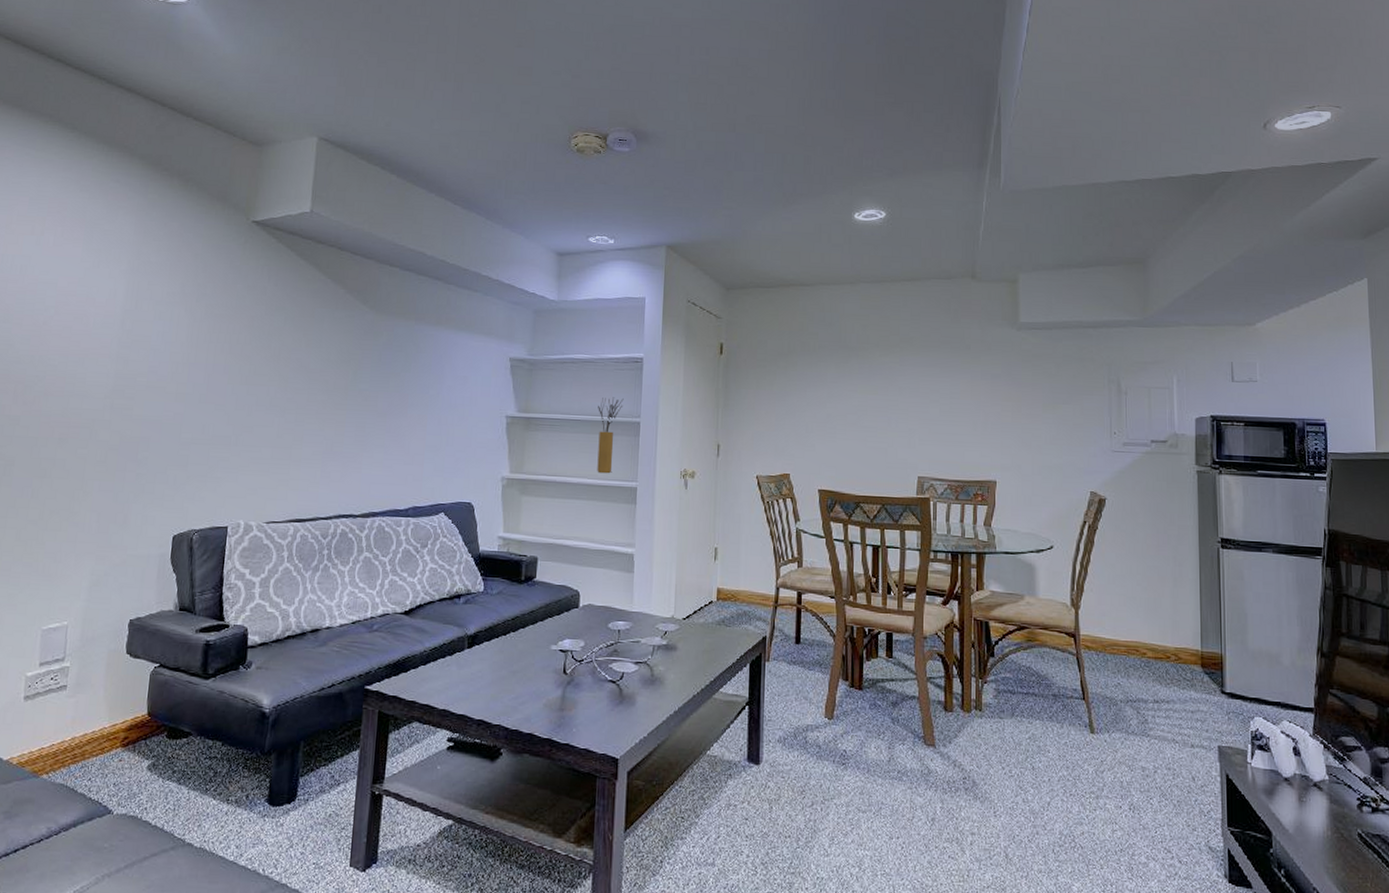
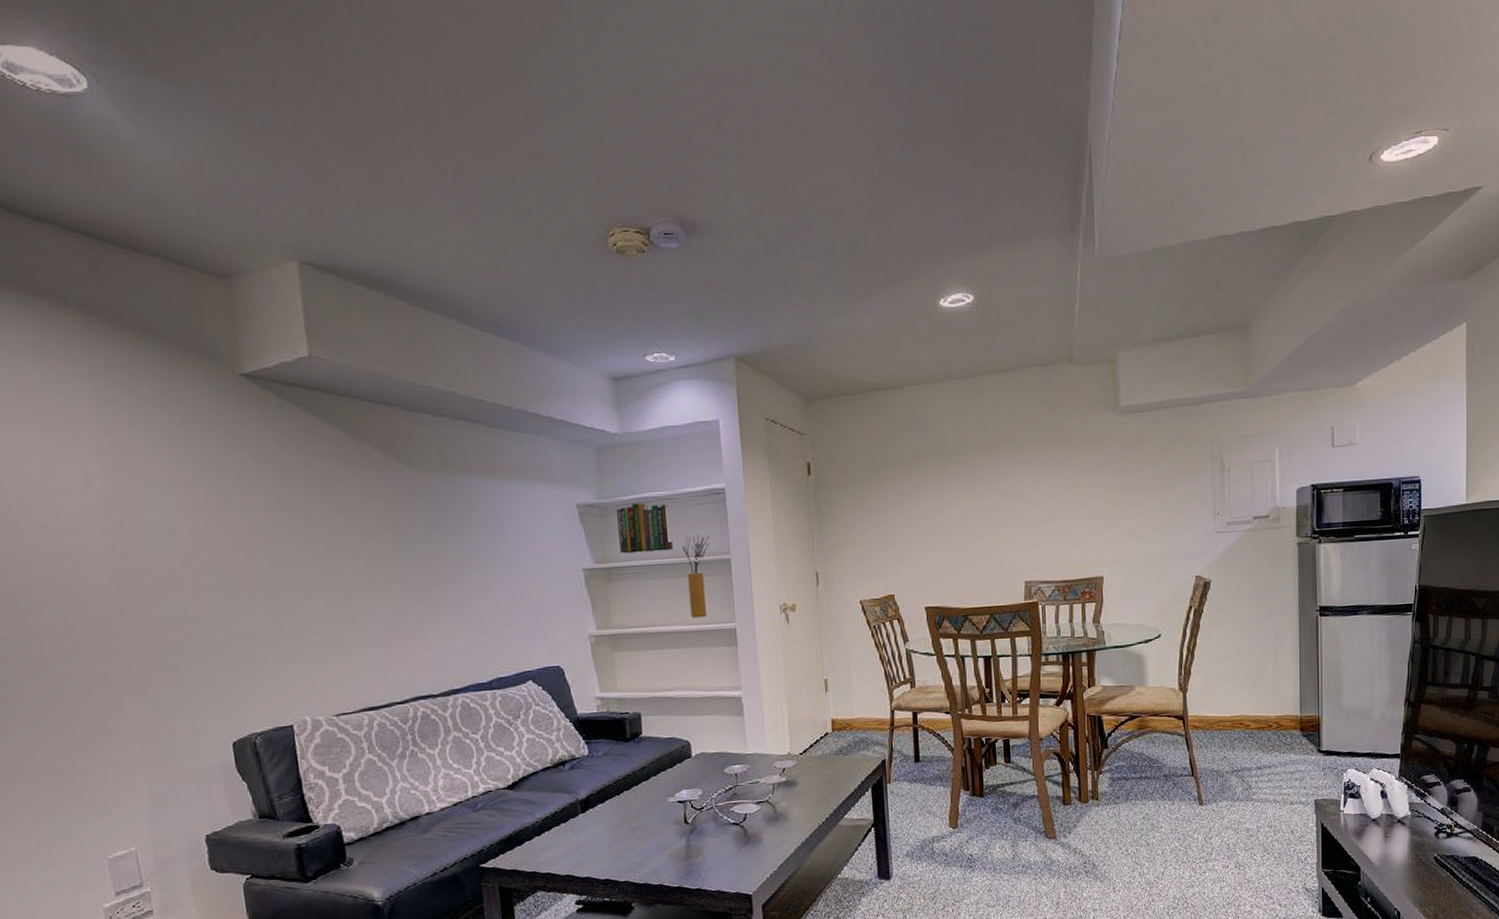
books: none [542,363,590,408] -> present [617,503,673,554]

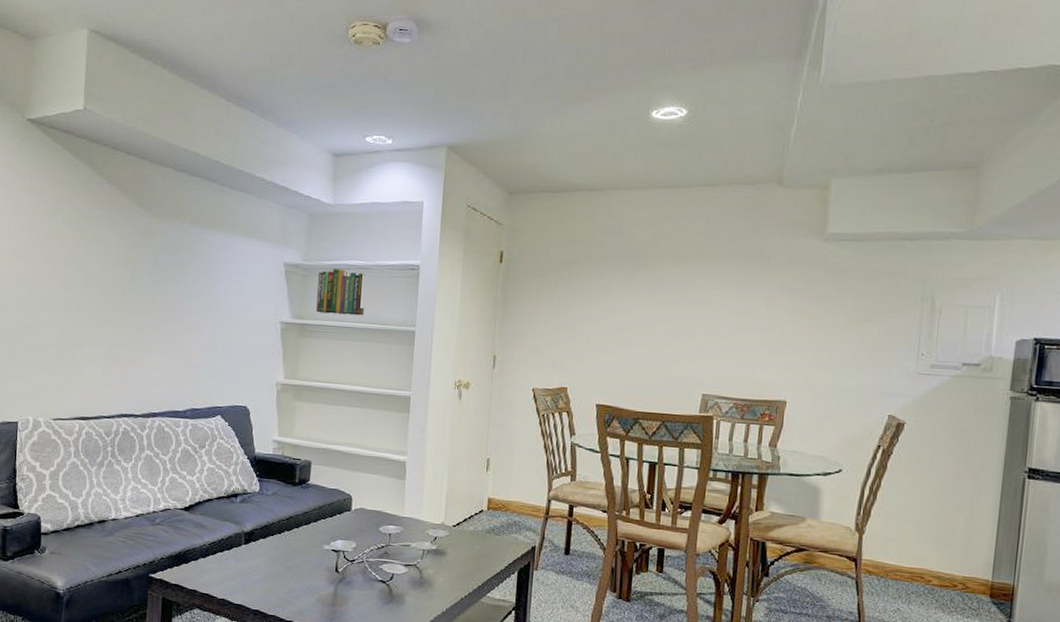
vase: present [682,535,710,618] -> none [371,305,399,382]

